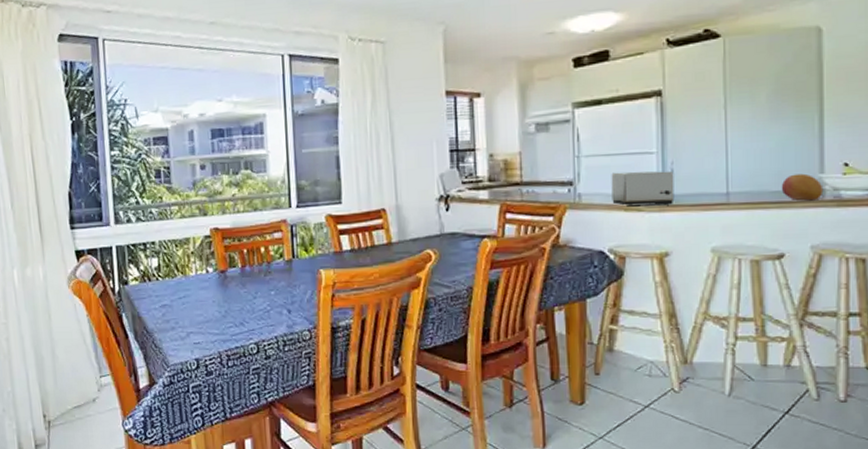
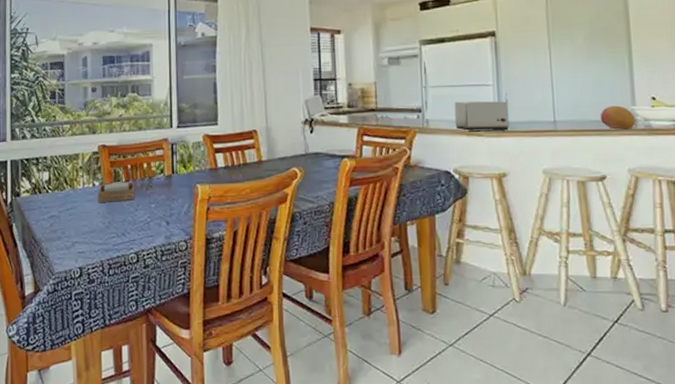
napkin holder: none [212,267,253,290] -> present [98,181,135,203]

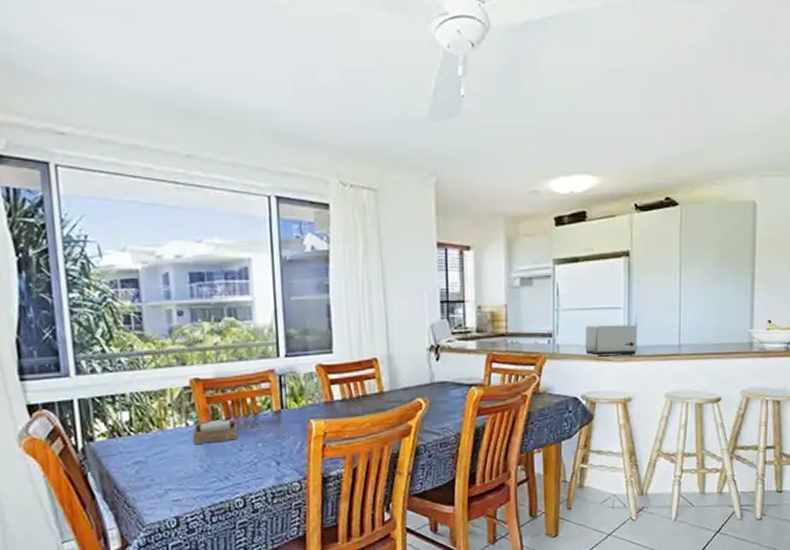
fruit: present [600,105,636,130] -> none [720,328,752,352]

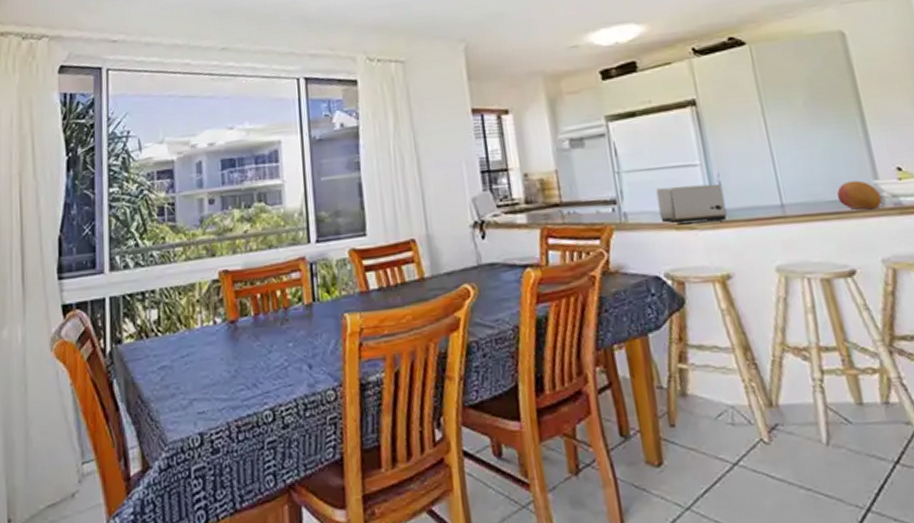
napkin holder: present [193,419,238,444] -> none [220,315,268,345]
fruit: none [720,328,752,352] -> present [836,180,883,210]

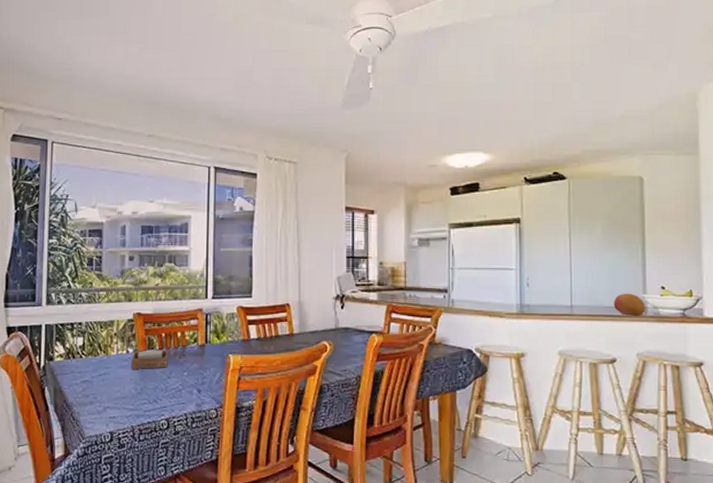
napkin holder: none [220,315,268,345] -> present [131,349,168,369]
toaster: present [656,183,727,224] -> none [479,283,529,313]

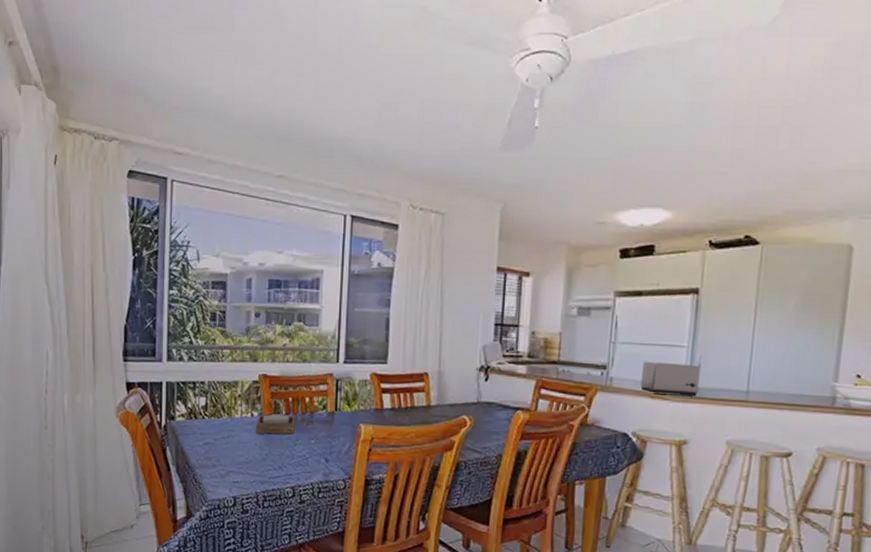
toaster: none [479,283,529,313] -> present [640,361,701,397]
fruit: present [613,293,646,316] -> none [796,380,836,407]

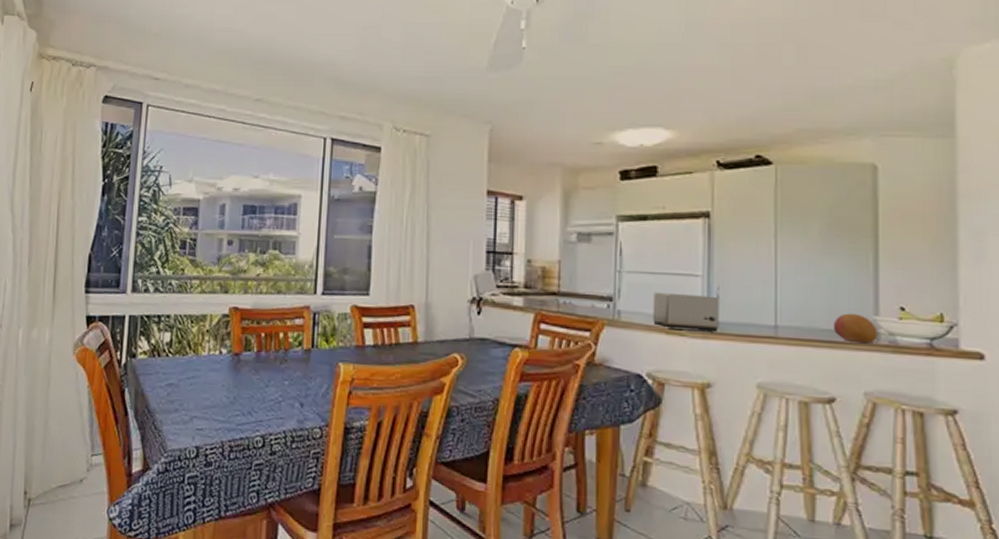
napkin holder: present [256,414,295,435] -> none [224,351,268,375]
fruit: none [796,380,836,407] -> present [833,313,878,344]

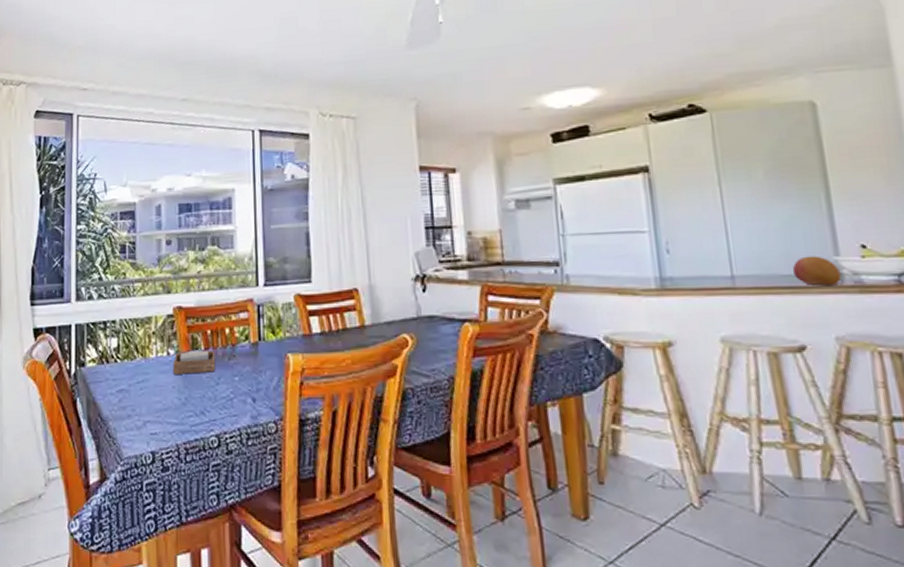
napkin holder: none [224,351,268,375] -> present [173,350,216,374]
toaster: present [653,292,720,332] -> none [600,251,673,289]

